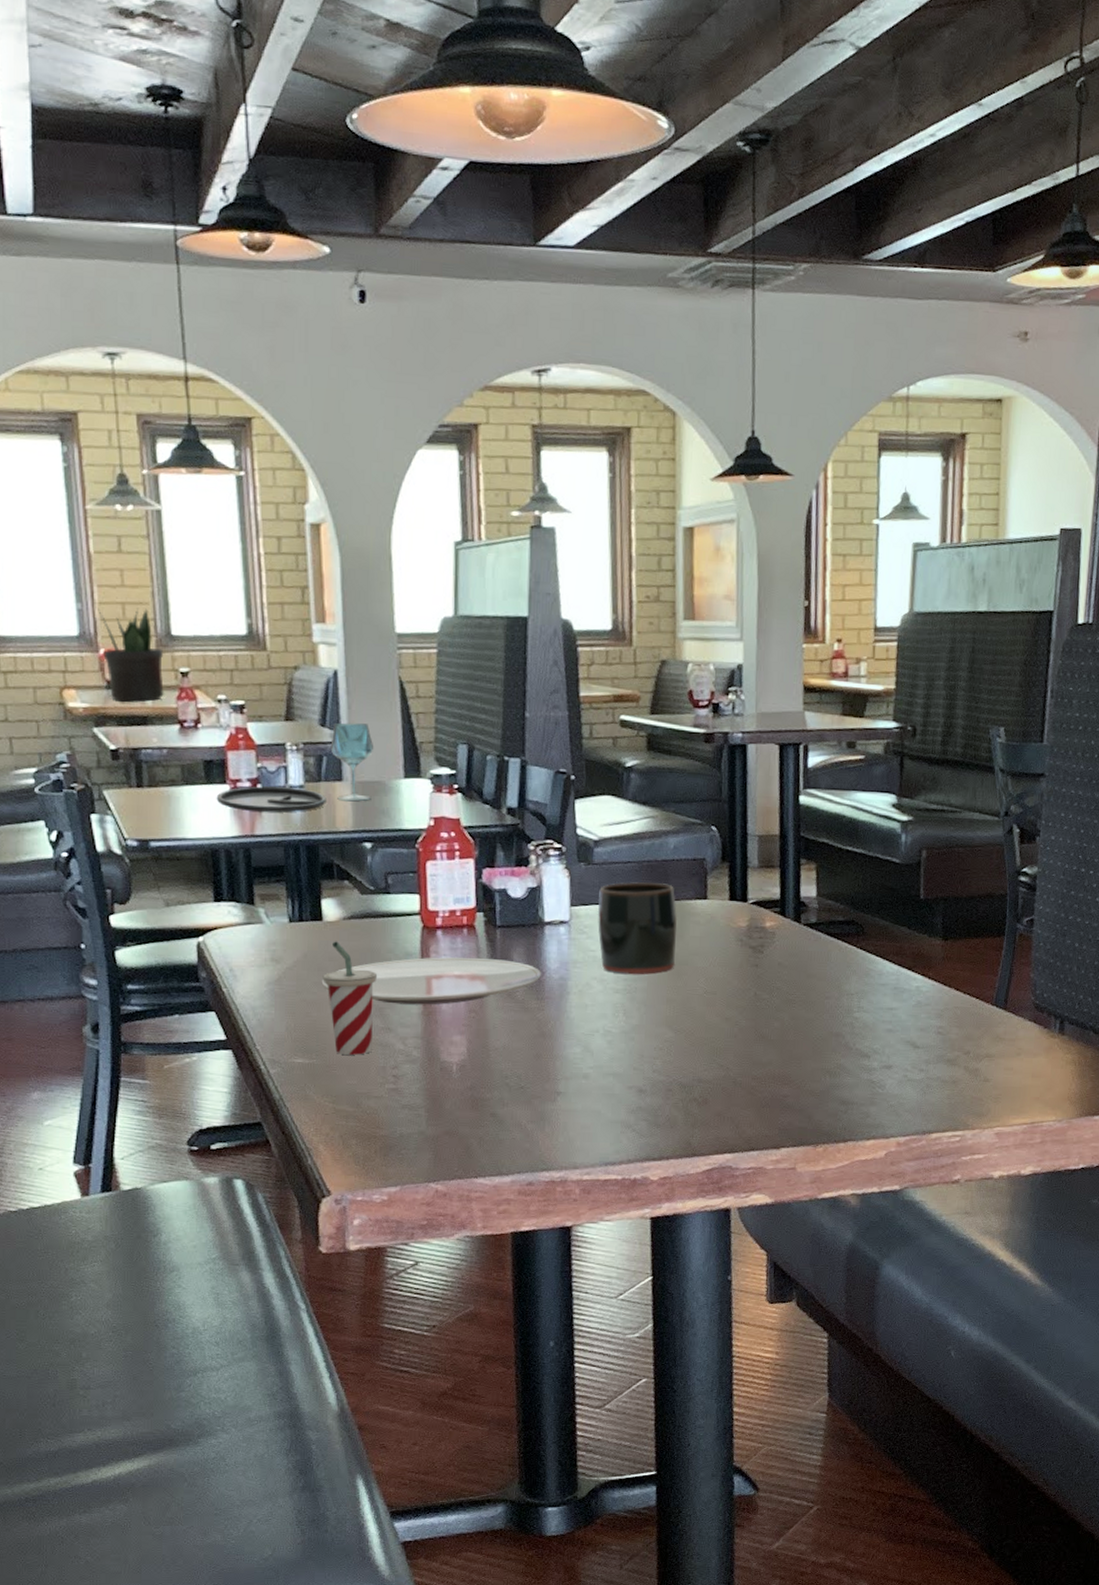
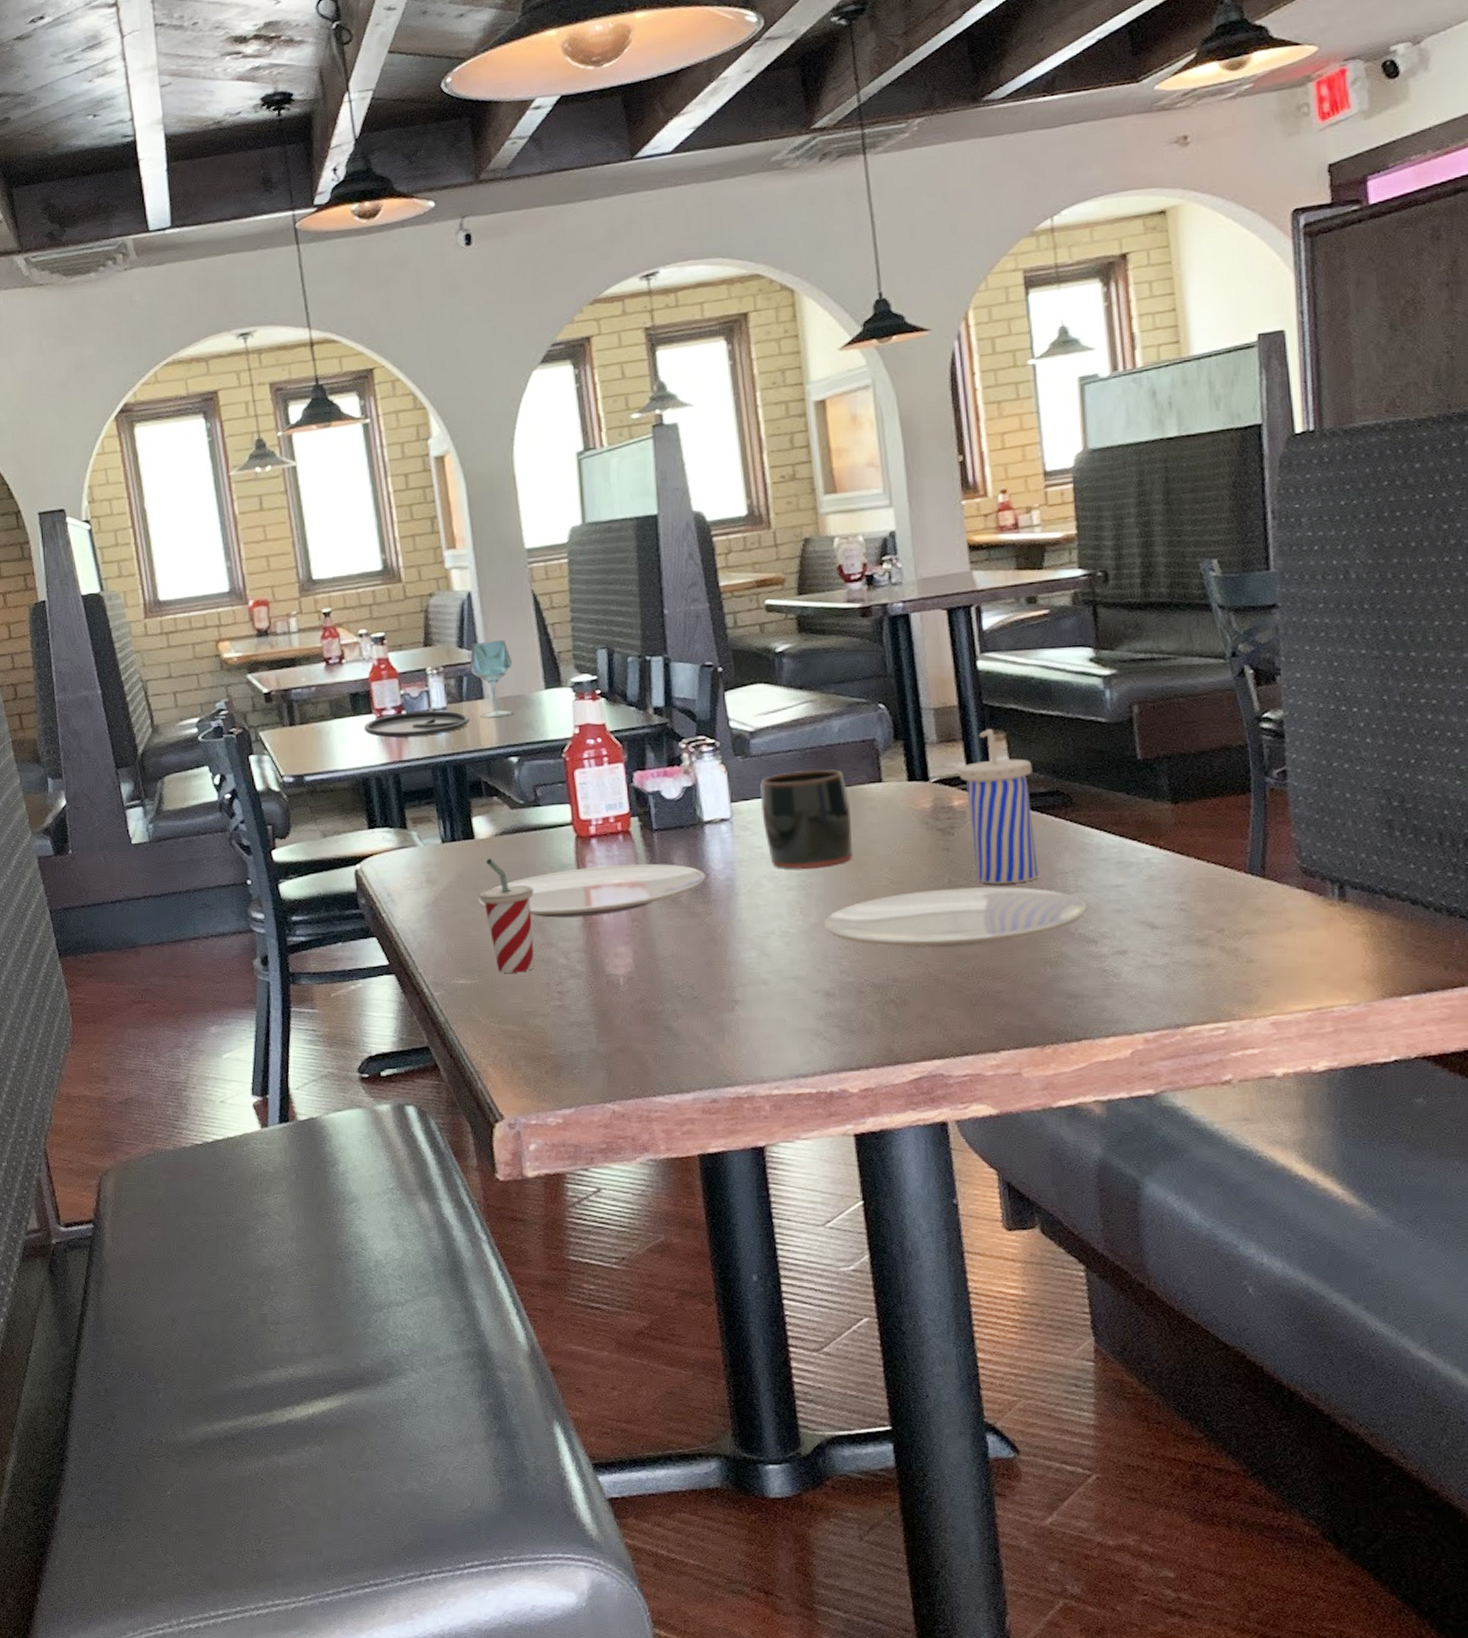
planter: present [98,608,164,703] -> none [245,558,309,648]
plate: none [643,1001,865,1054] -> present [823,887,1087,947]
beverage cup: none [773,859,835,1001] -> present [958,729,1040,884]

